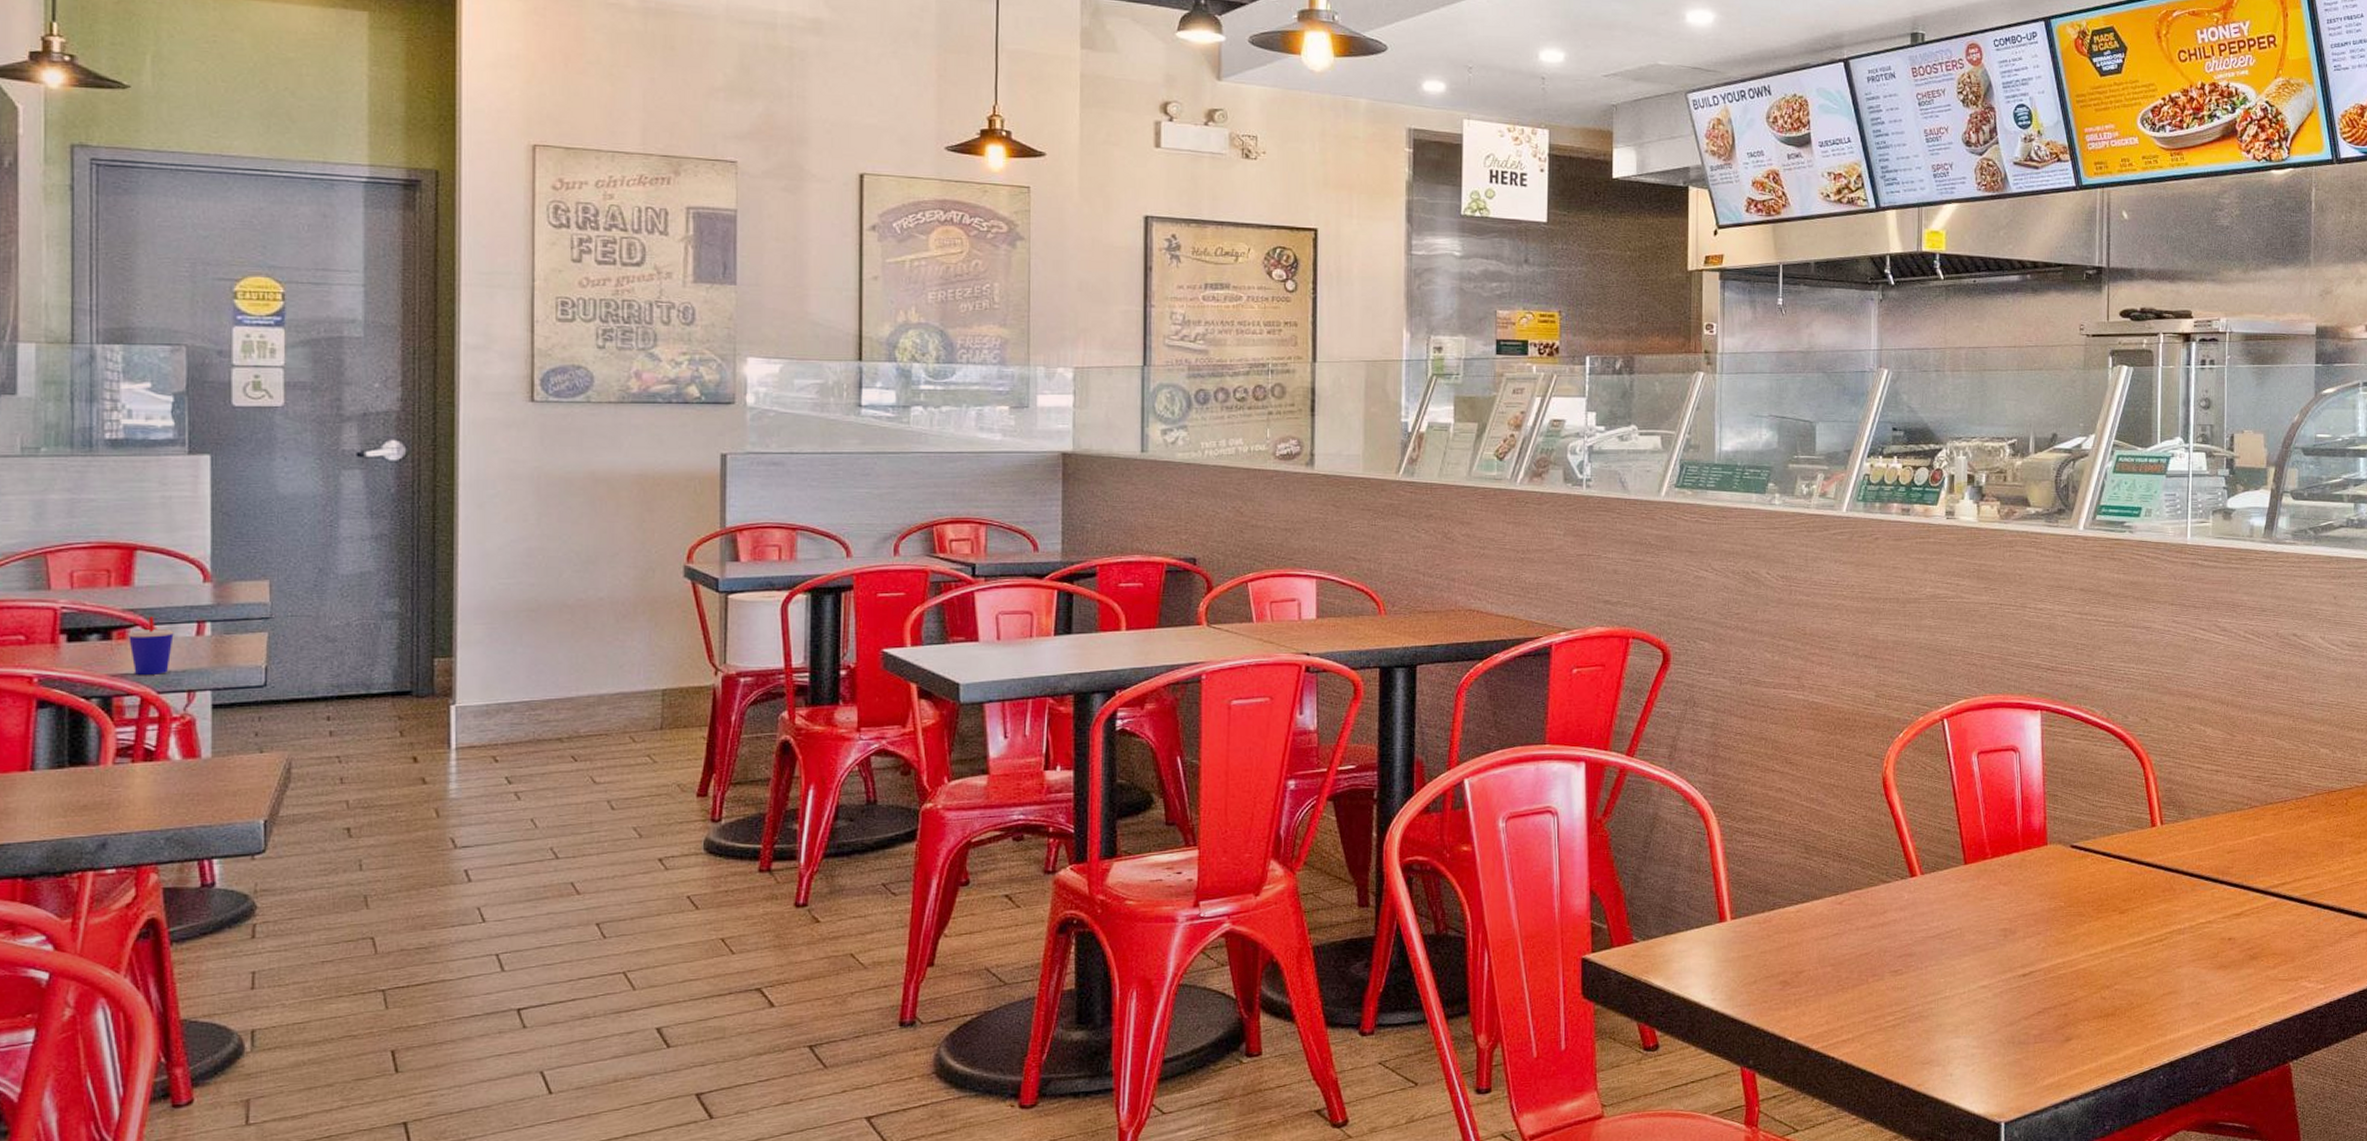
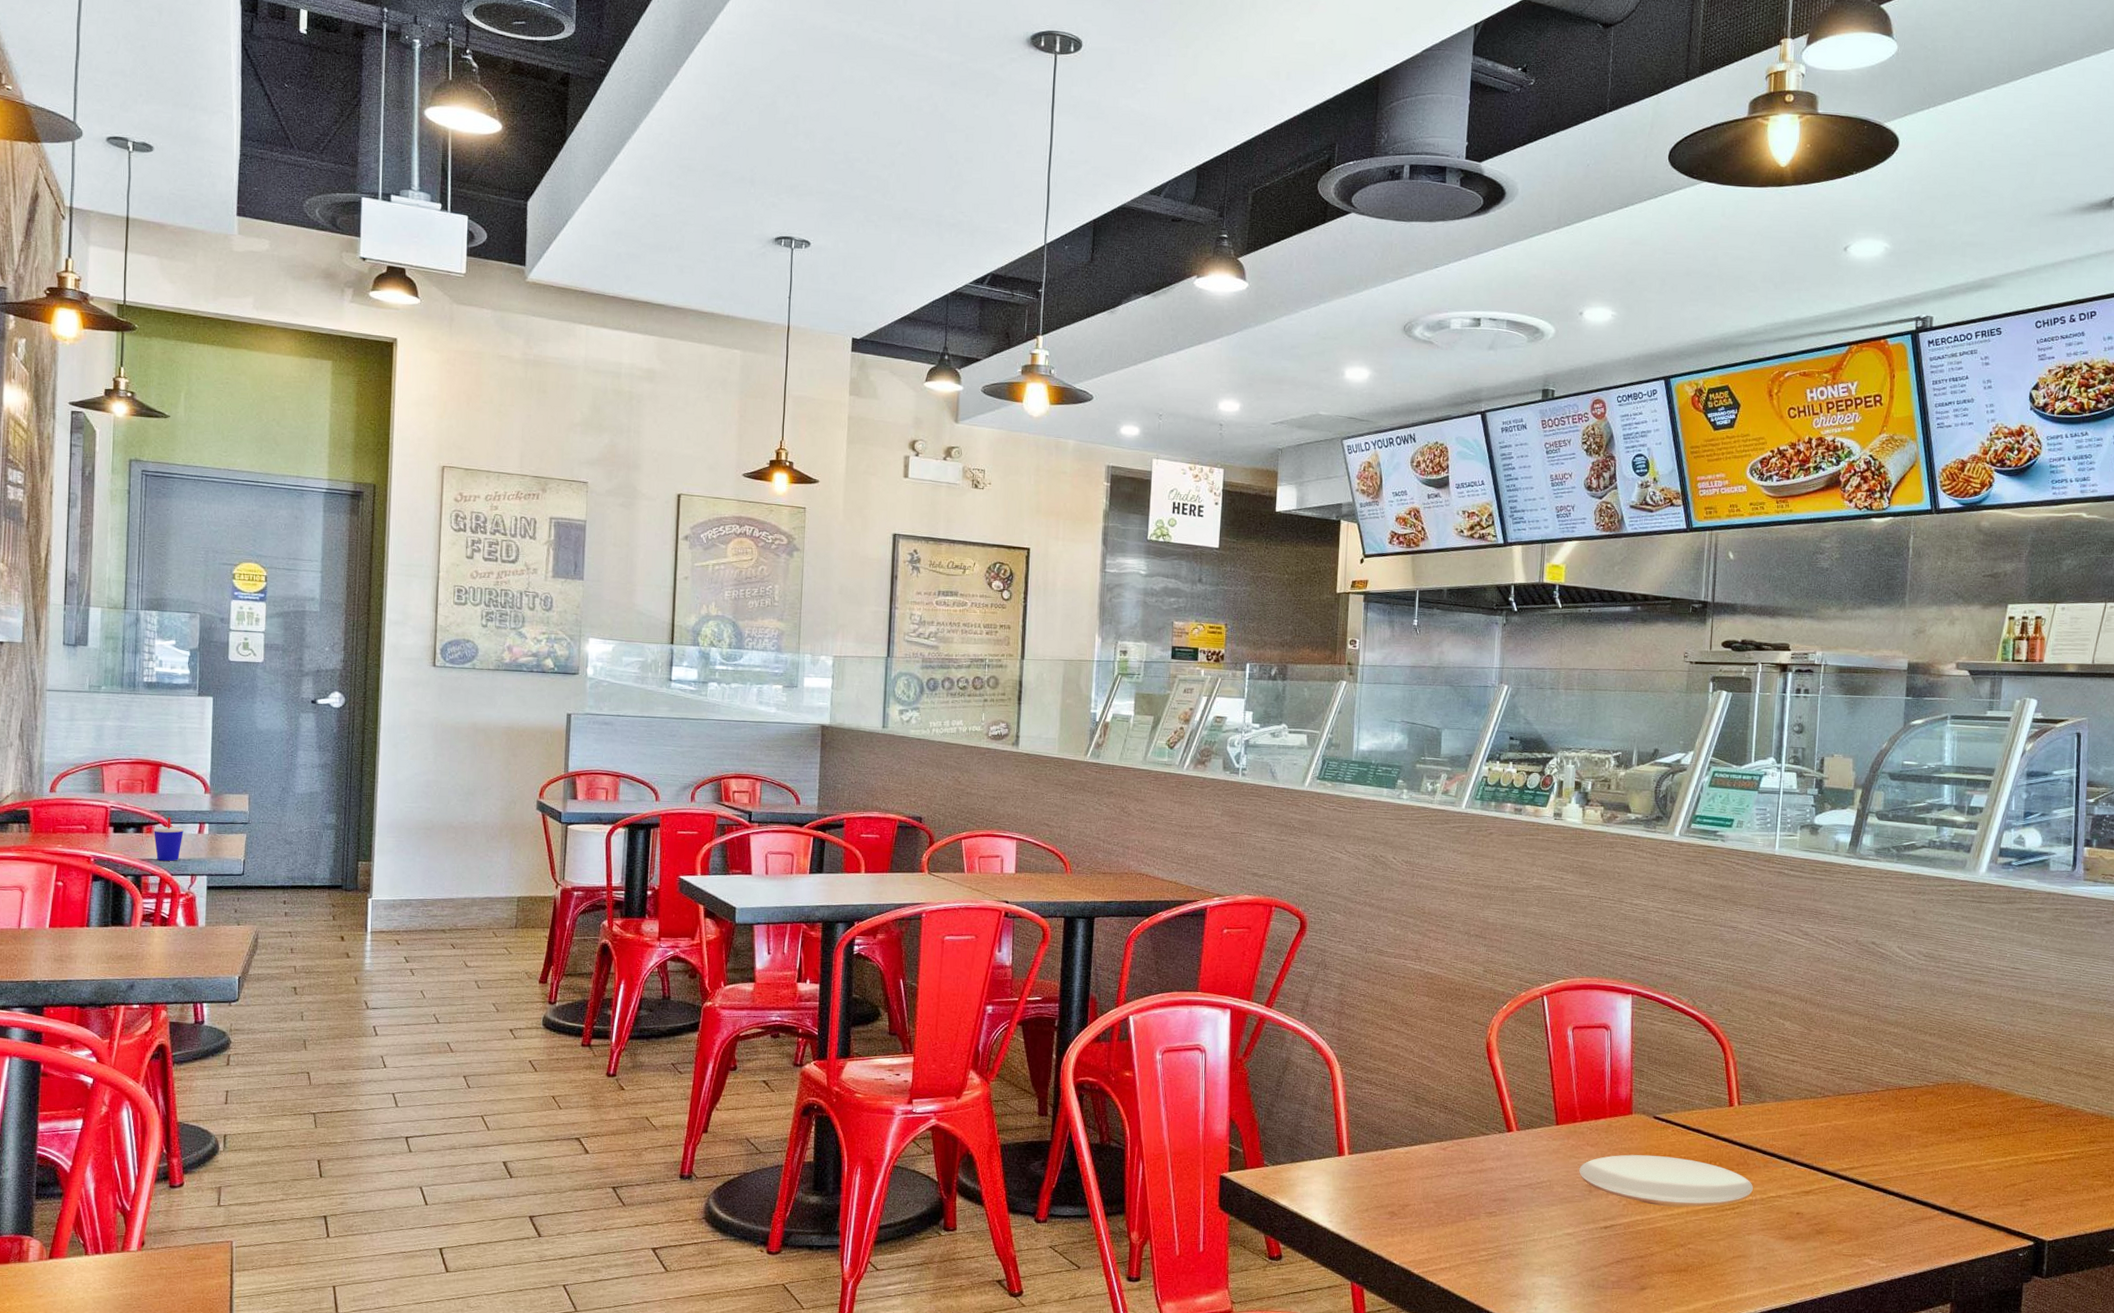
plate: none [1992,889,2181,946] -> present [1579,1154,1753,1208]

